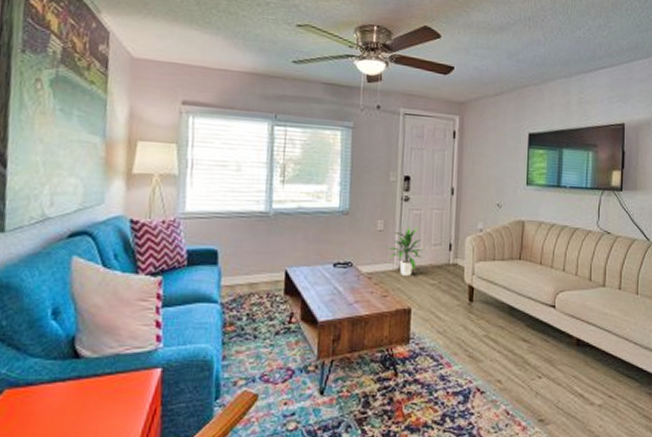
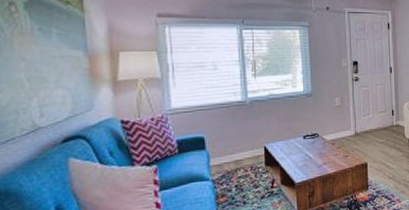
indoor plant: present [388,227,422,276] -> none [345,100,372,139]

